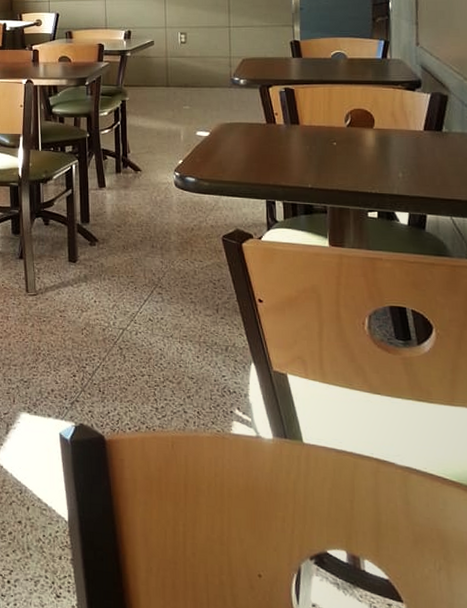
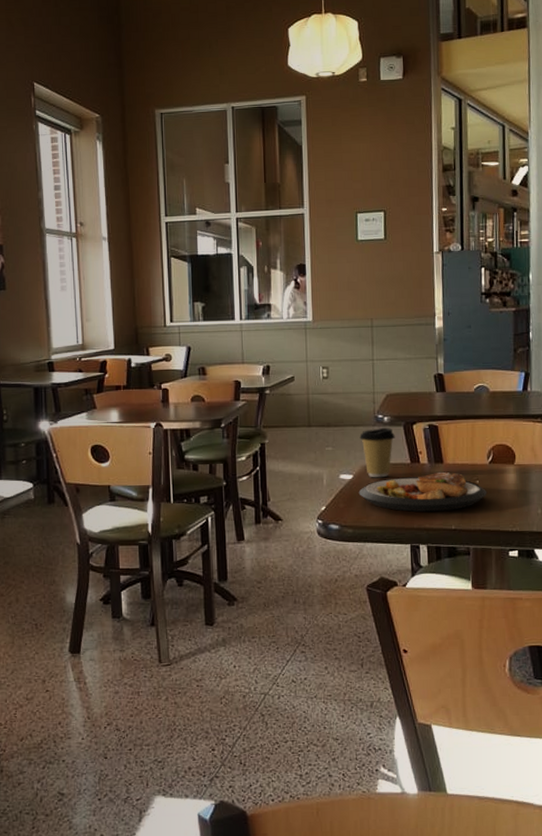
plate: none [214,132,345,170] -> present [358,471,488,512]
coffee cup: none [216,90,251,136] -> present [359,428,395,478]

